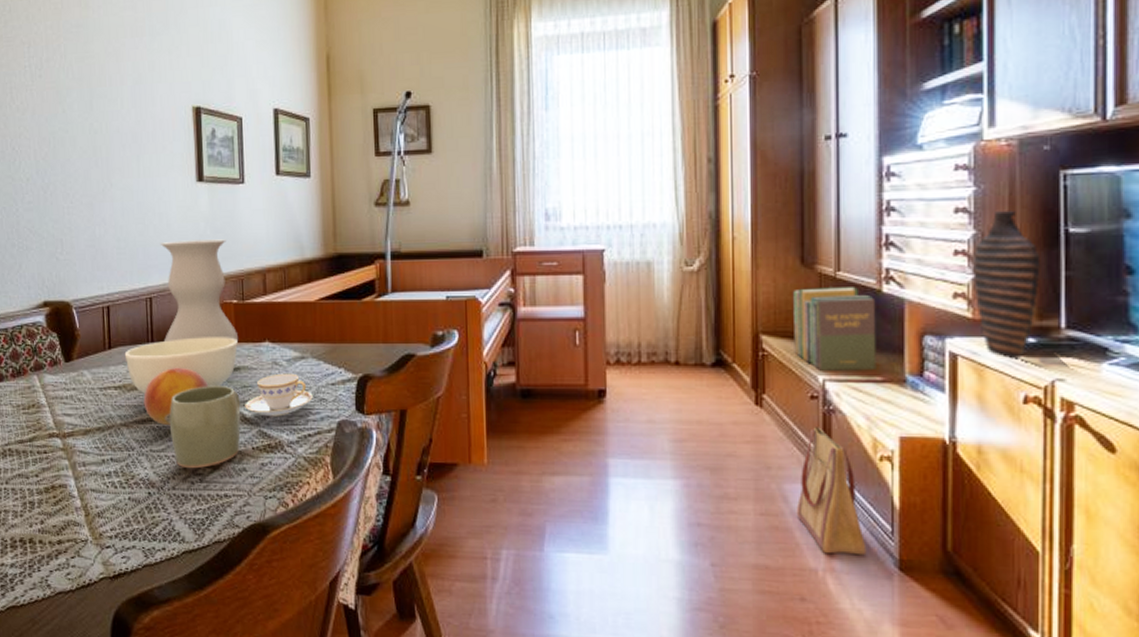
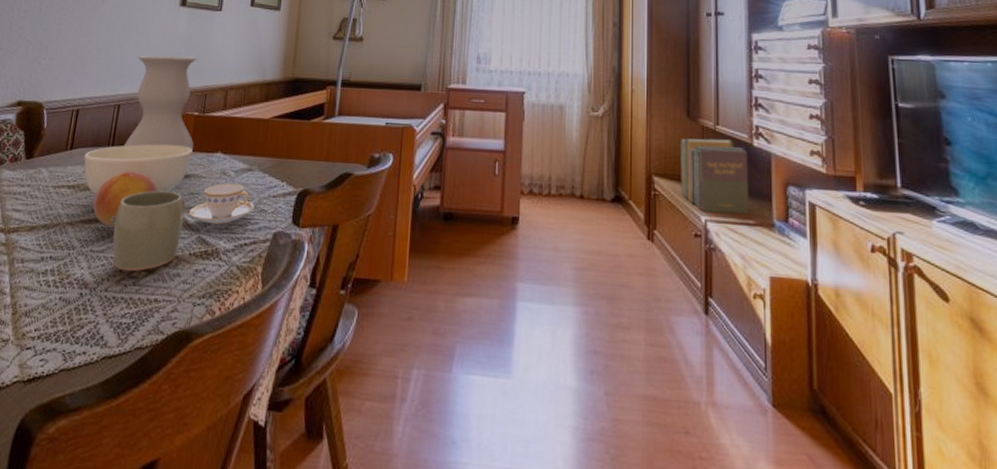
shopping bag: present [796,427,867,556] -> none [681,263,744,391]
decorative vase: present [973,211,1041,359] -> none [825,85,879,212]

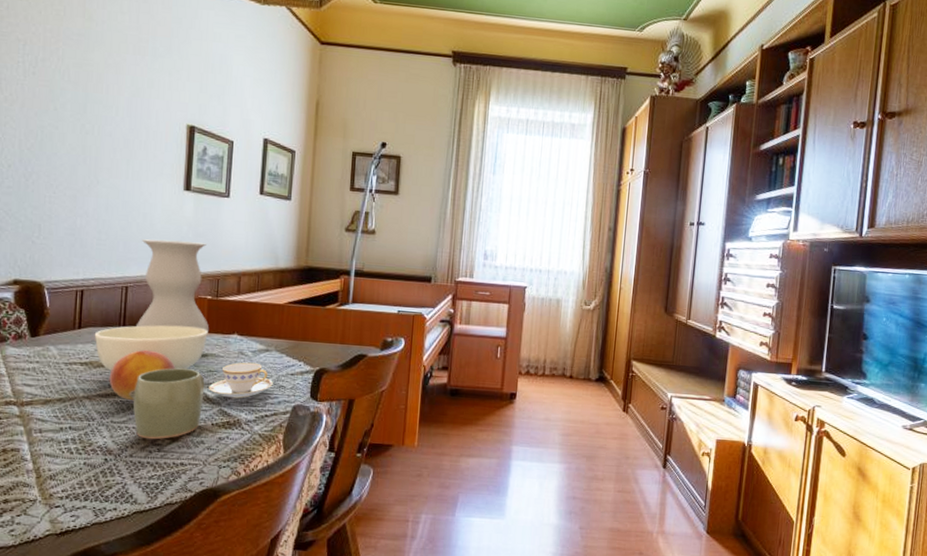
books: present [679,137,750,215] -> none [654,329,711,392]

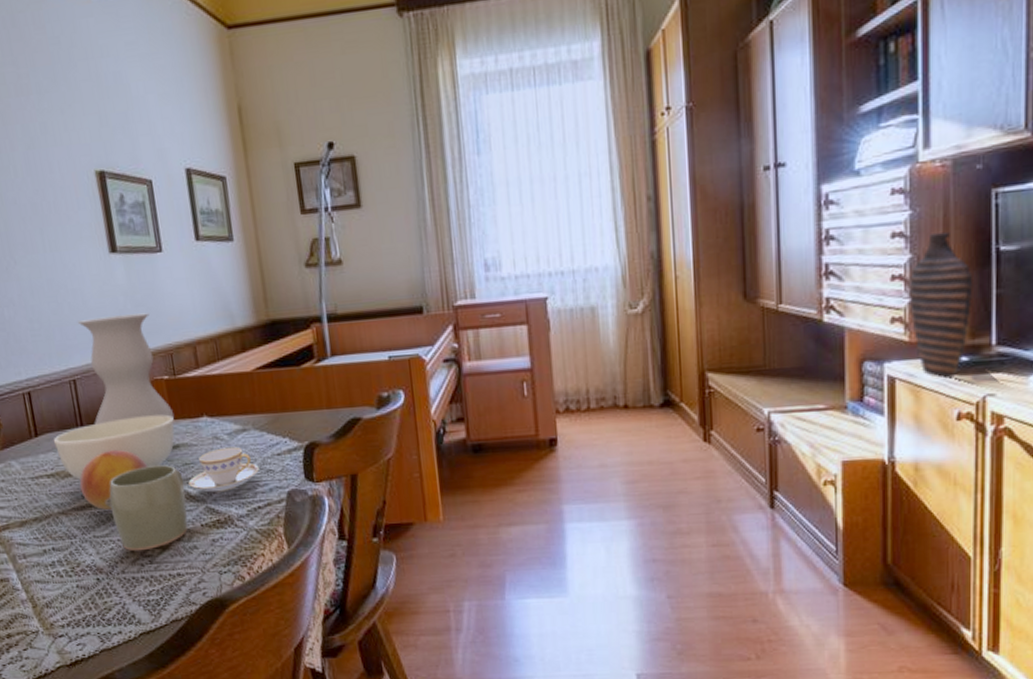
decorative vase: none [773,289,815,391] -> present [910,232,974,379]

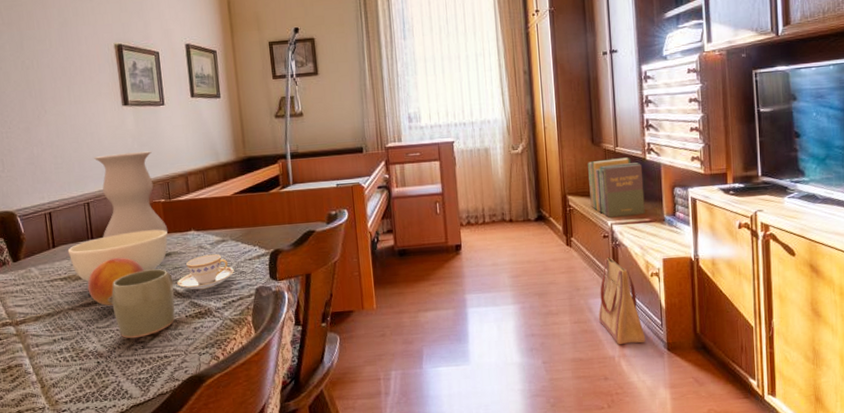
books: none [736,318,819,404] -> present [587,157,645,218]
shopping bag: none [746,458,813,577] -> present [598,257,646,345]
decorative vase: present [910,232,974,379] -> none [702,99,745,200]

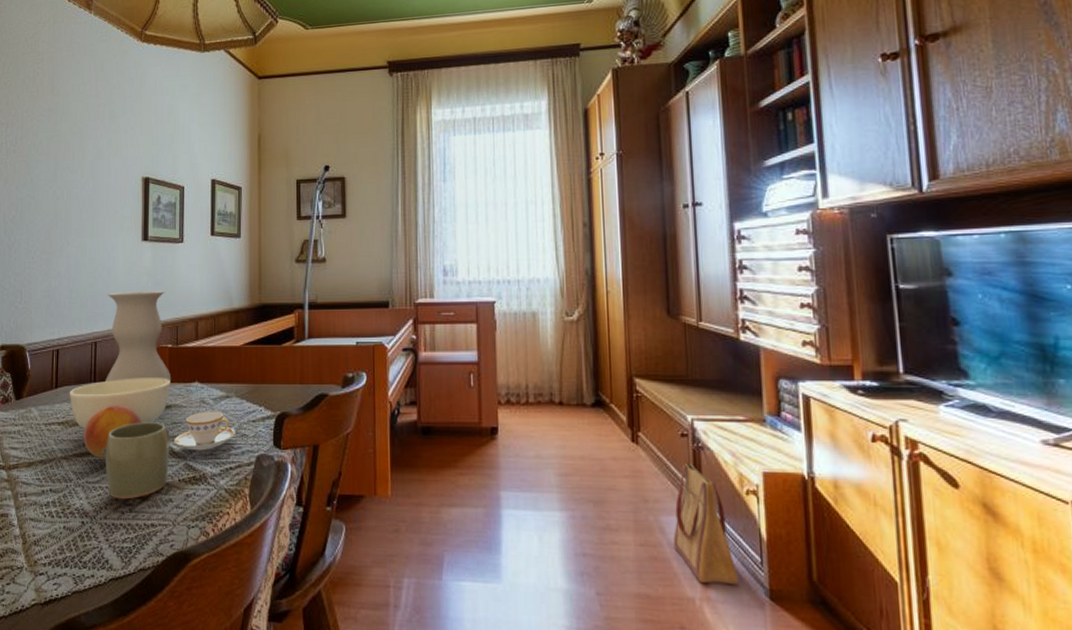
books: present [587,157,645,218] -> none [660,336,739,411]

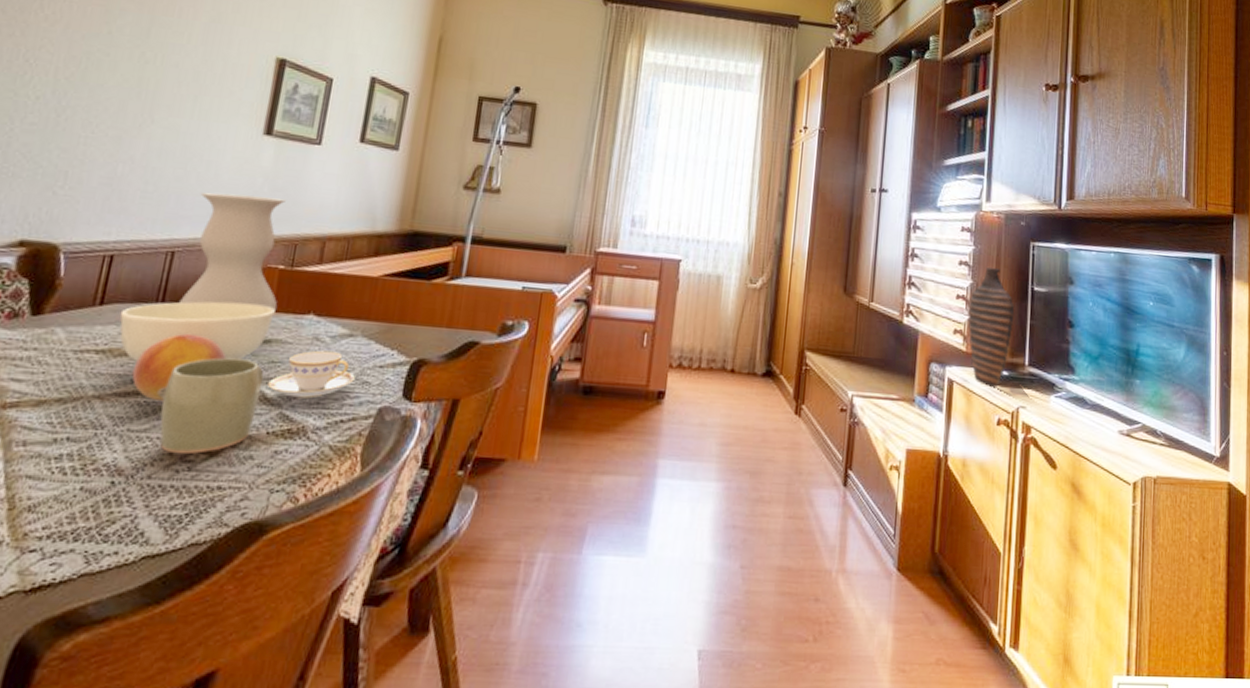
shopping bag: present [672,462,739,586] -> none [818,437,873,557]
decorative vase: none [817,270,878,401] -> present [968,268,1015,388]

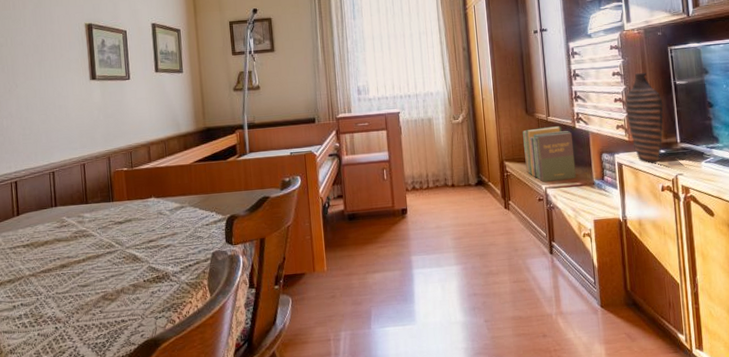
bowl: present [119,301,275,361] -> none [31,197,129,248]
fruit: present [132,333,227,402] -> none [49,224,106,272]
mug: present [159,357,264,455] -> none [72,235,134,304]
vase: present [178,192,286,311] -> none [60,122,130,206]
teacup: present [268,350,355,399] -> none [136,220,192,255]
books: none [831,313,898,390] -> present [522,126,576,182]

